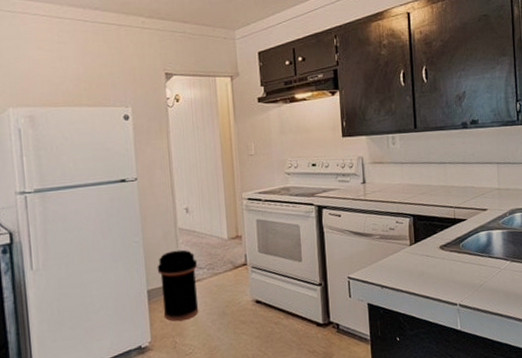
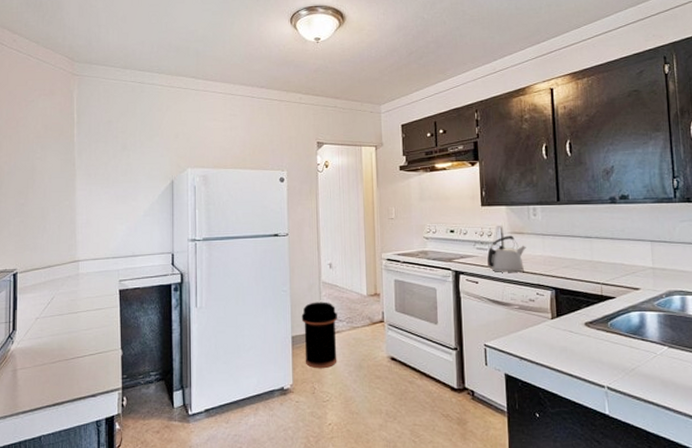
kettle: none [349,165,386,204] -> present [487,235,526,272]

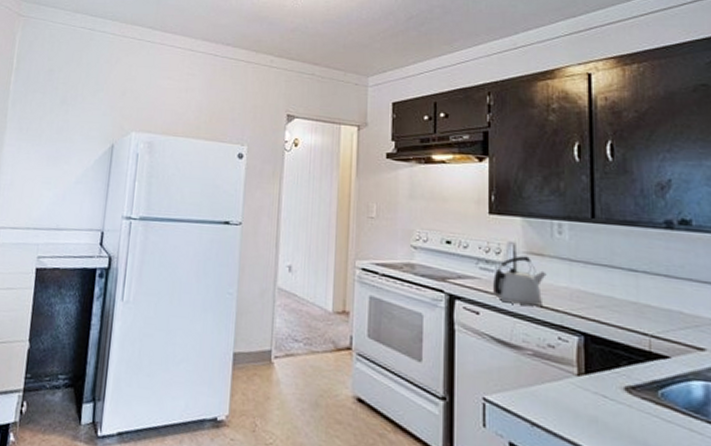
trash can: present [301,302,337,369] -> none [247,312,293,401]

